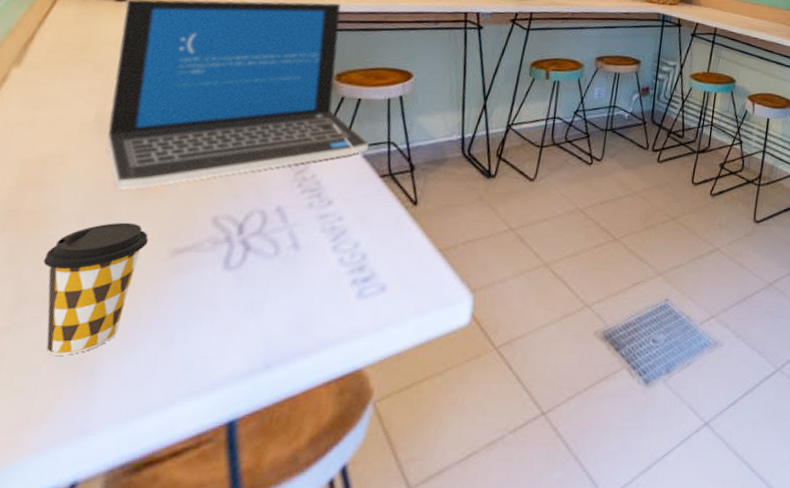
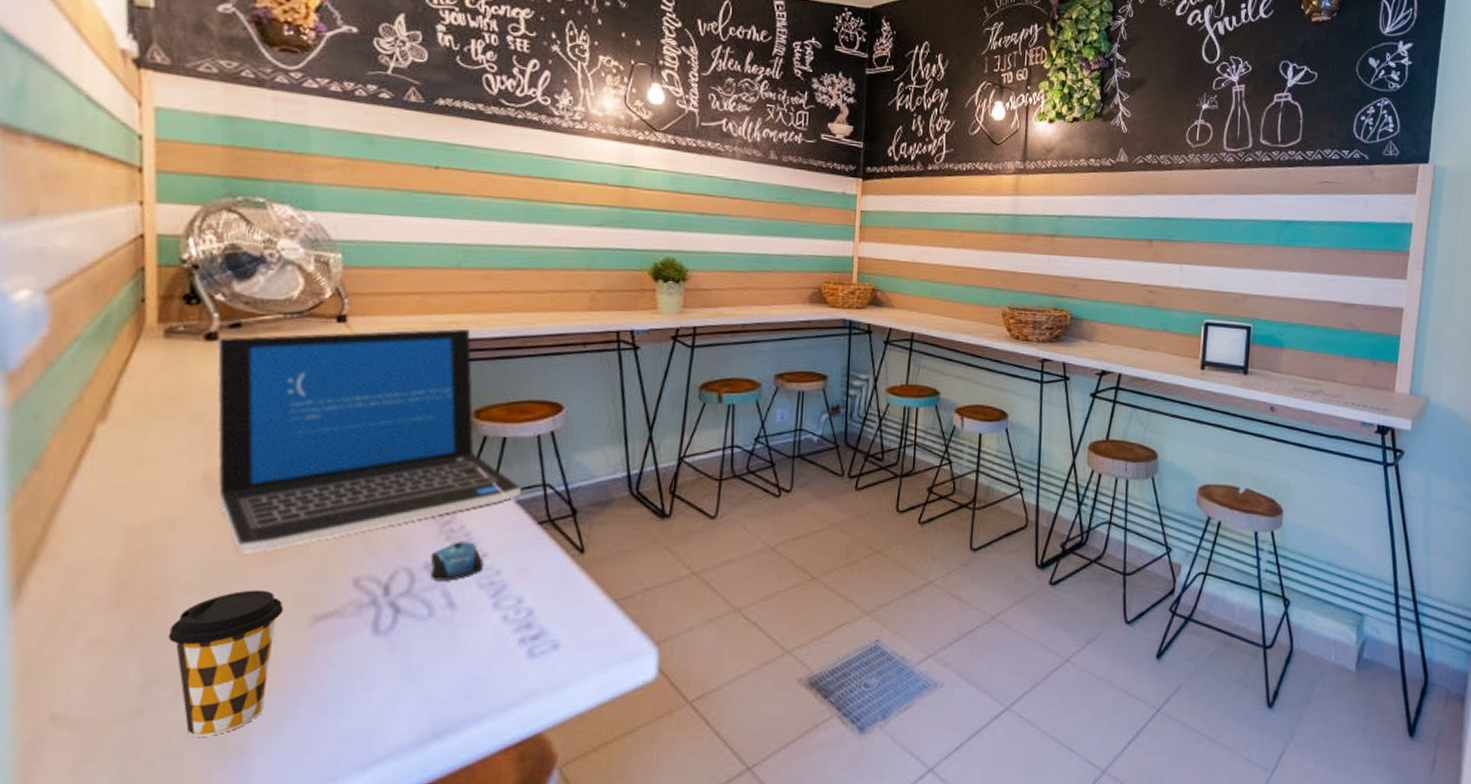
computer mouse: none [281,189,329,224] -> present [430,542,484,581]

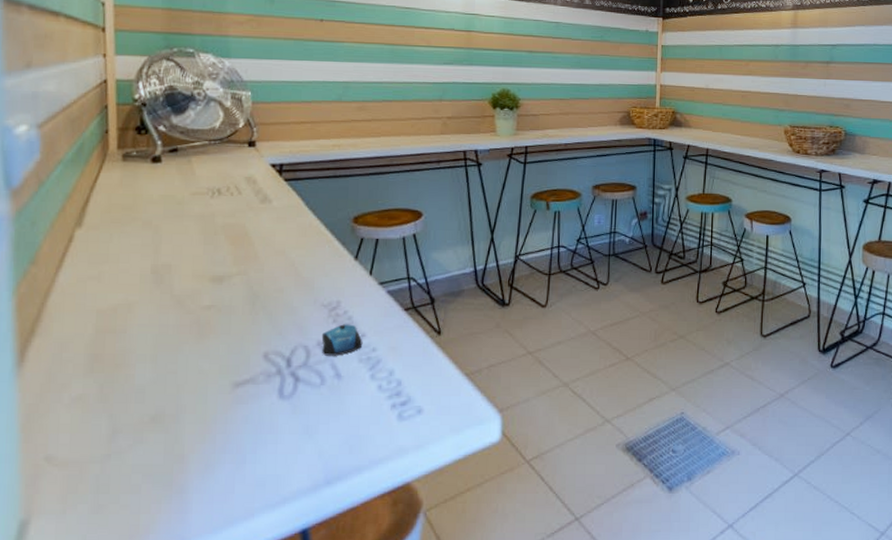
coffee cup: present [168,590,284,737] -> none [128,361,212,477]
laptop: present [216,328,522,555] -> none [160,150,392,333]

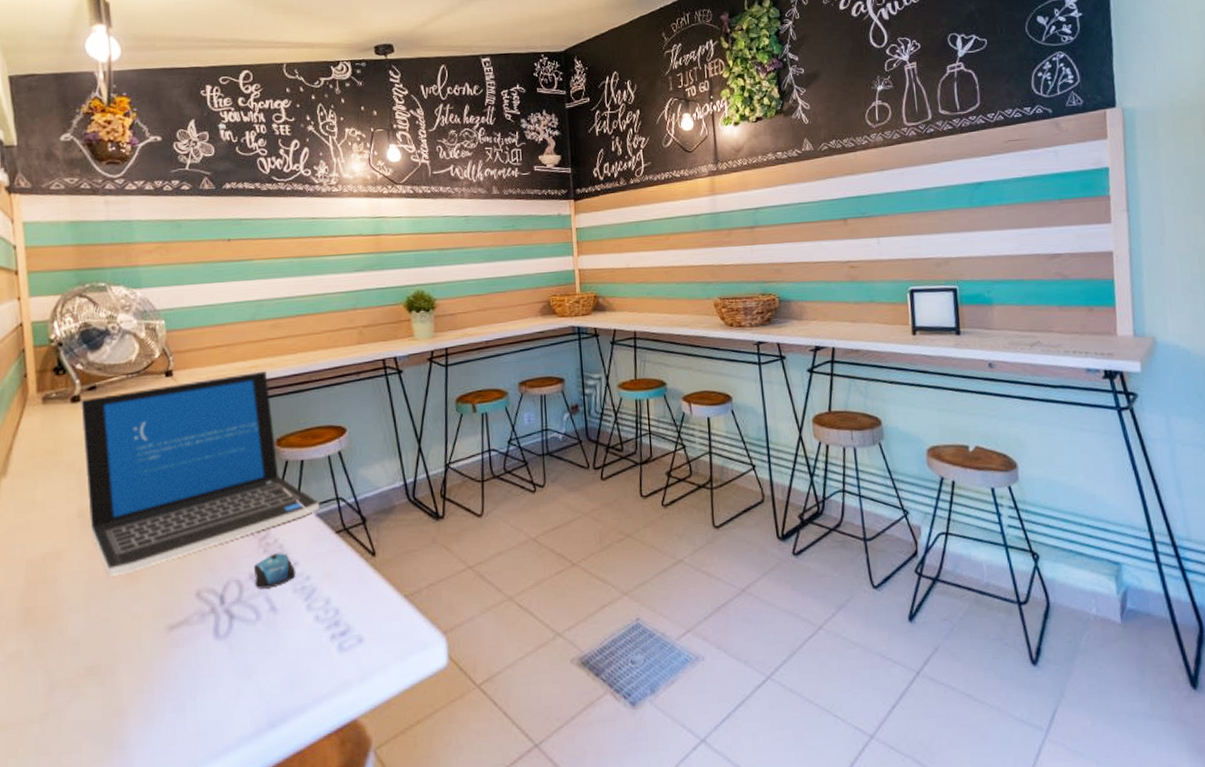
laptop: none [160,150,392,333] -> present [80,370,320,578]

